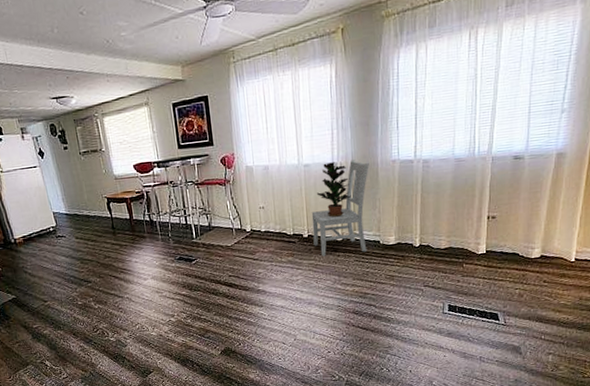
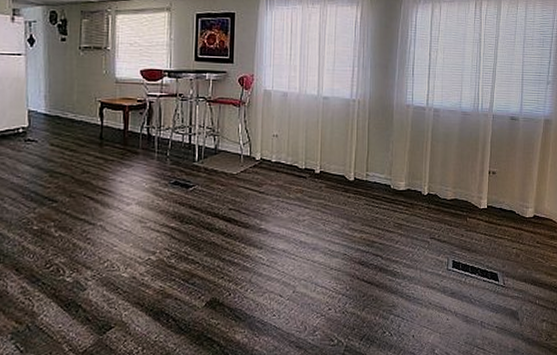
chair: present [311,159,369,256] -> none [325,99,385,196]
potted plant: present [316,162,351,217] -> none [332,98,366,155]

